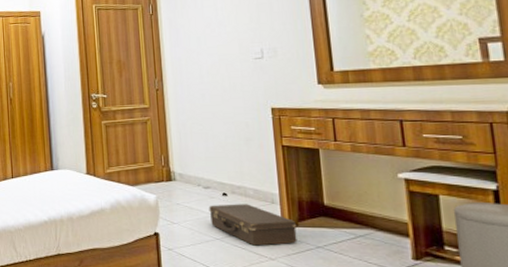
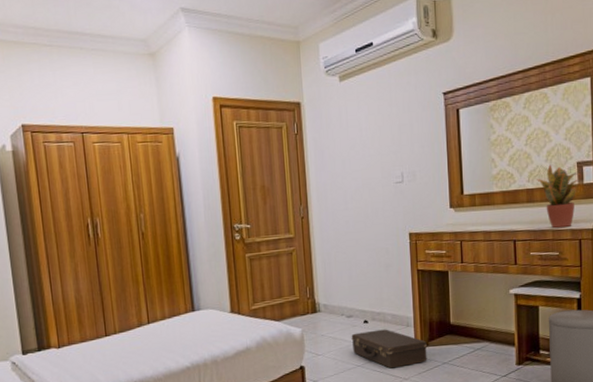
potted plant: none [425,41,485,110] -> present [537,164,581,229]

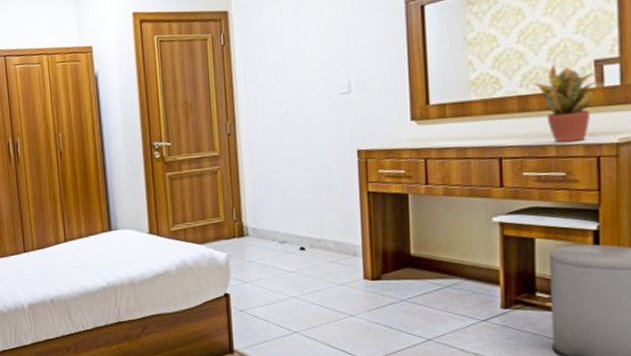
suitcase: present [351,329,427,369] -> none [284,258,380,302]

